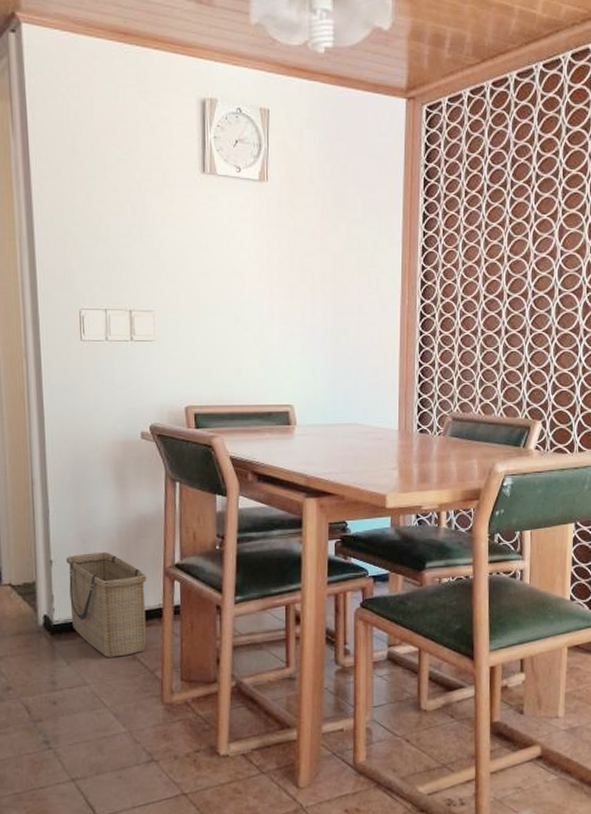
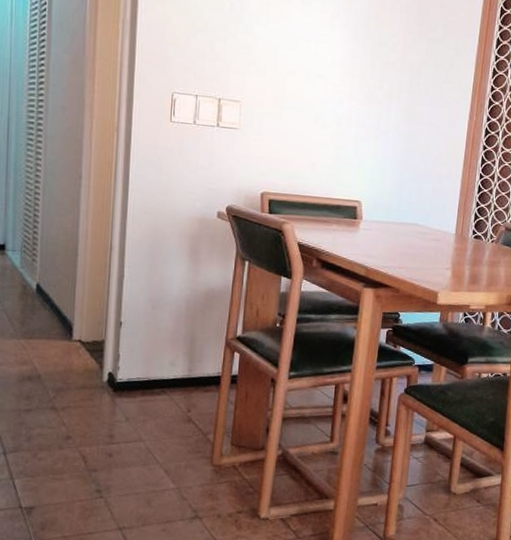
basket: present [65,551,147,658] -> none [134,318,209,418]

